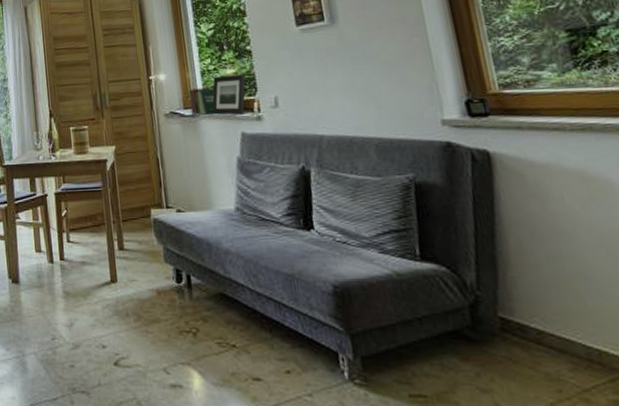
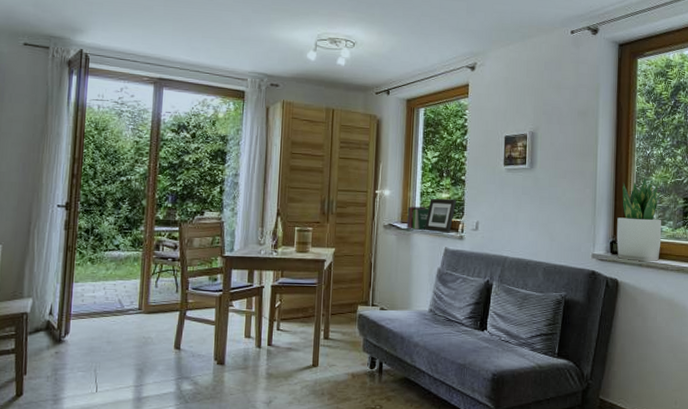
planter: none [465,11,547,124] -> present [616,177,662,262]

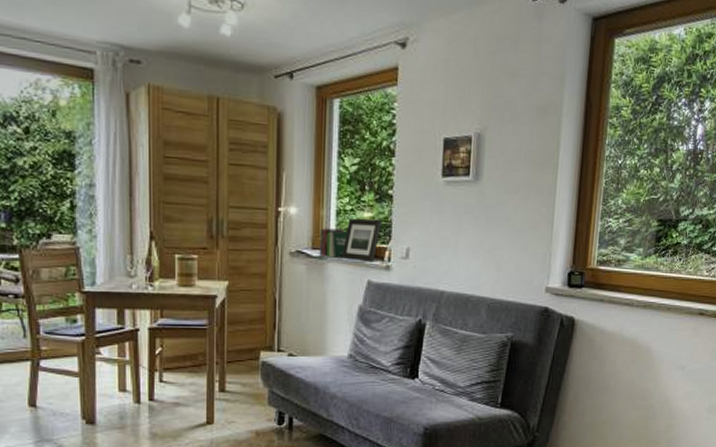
planter: present [616,177,662,262] -> none [575,194,632,297]

